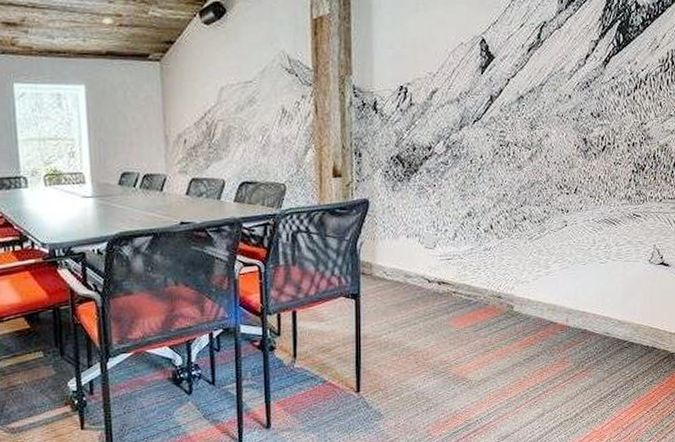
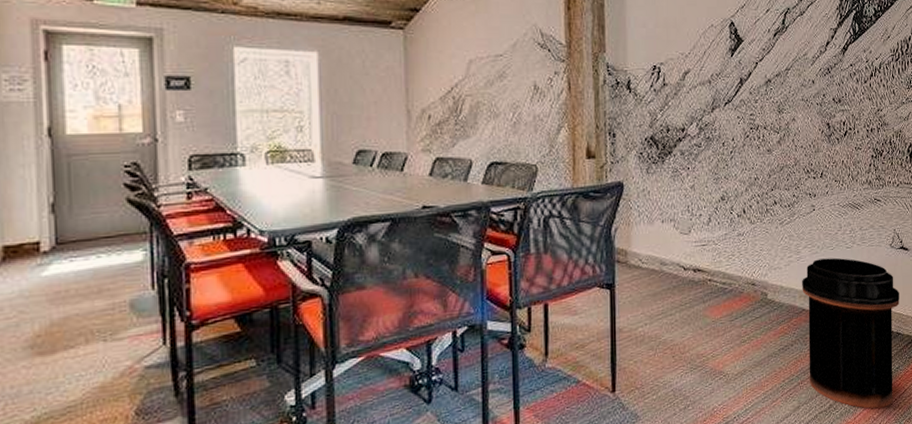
trash can: none [550,272,657,420] -> present [802,257,900,409]

